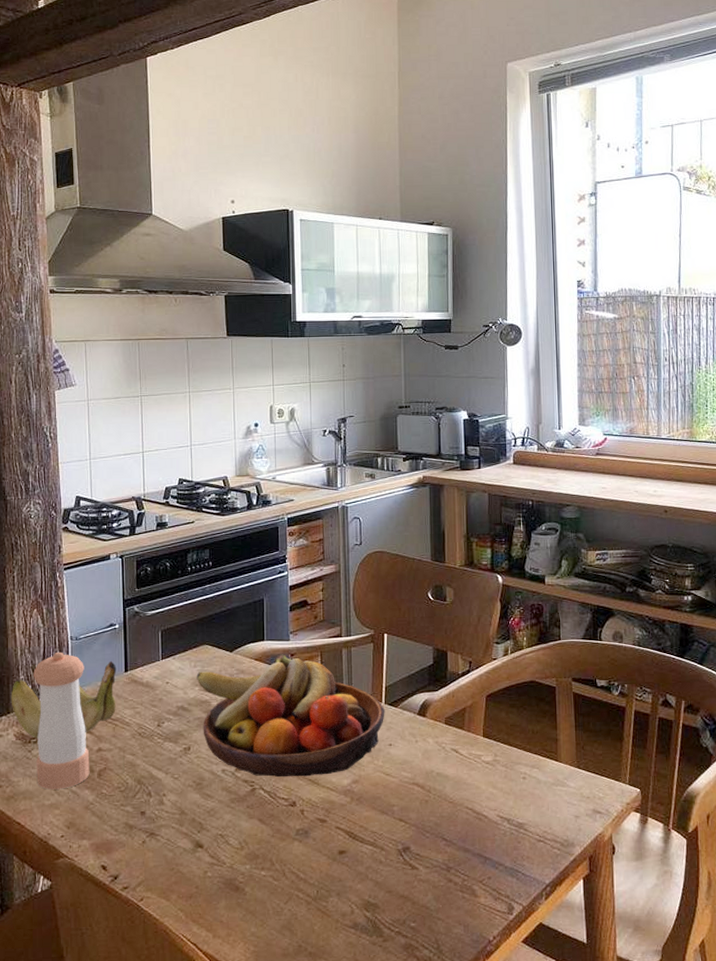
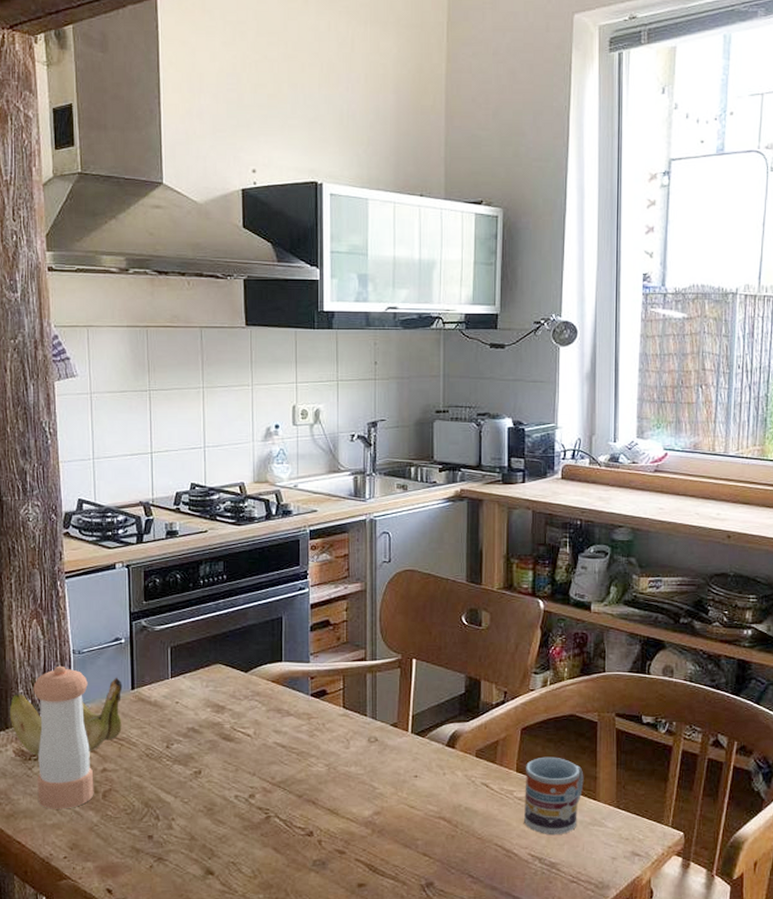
fruit bowl: present [196,654,385,778] -> none [208,677,411,806]
cup: none [491,721,546,797] -> present [524,757,584,835]

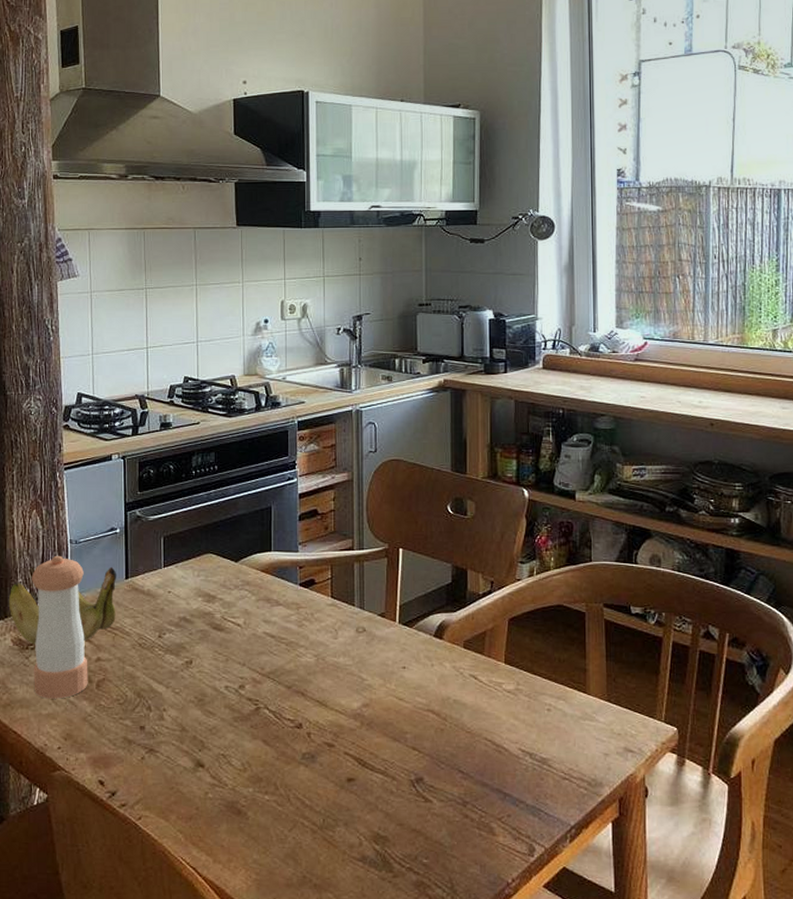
cup: present [524,757,584,835] -> none [513,648,573,730]

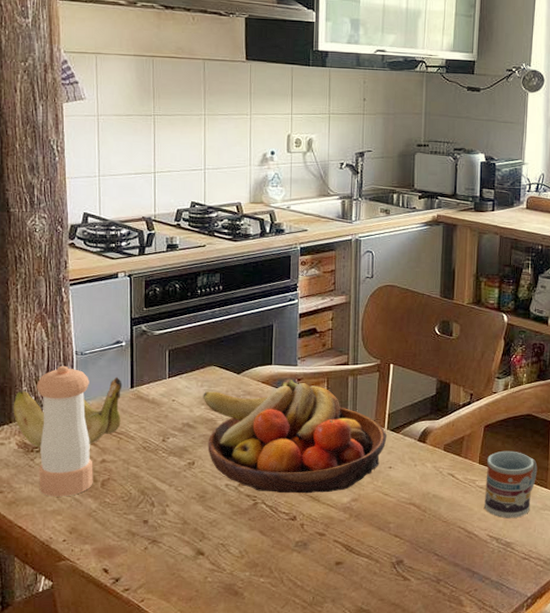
fruit bowl: none [199,566,399,698] -> present [203,378,387,494]
cup: none [513,648,573,730] -> present [484,451,538,519]

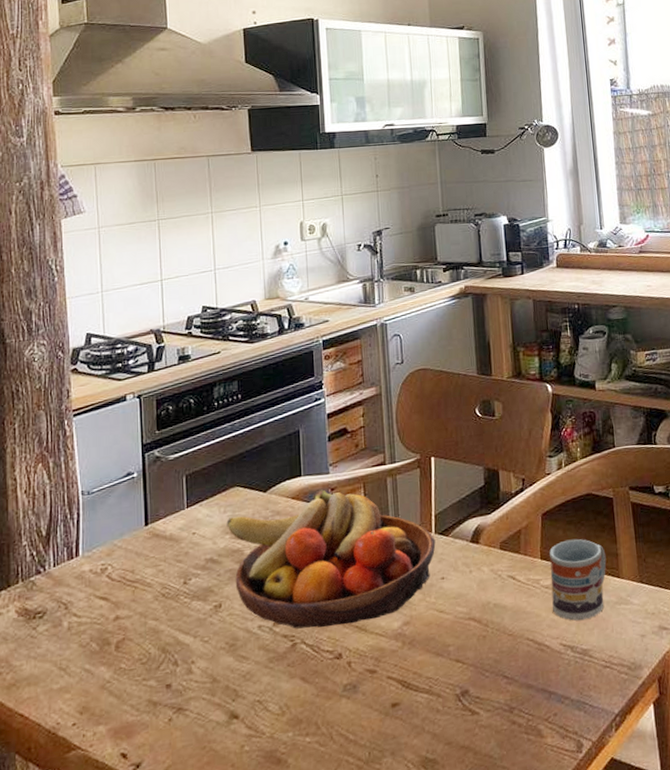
banana: present [13,376,122,448] -> none [11,514,136,613]
pepper shaker: present [36,365,93,497] -> none [37,509,106,671]

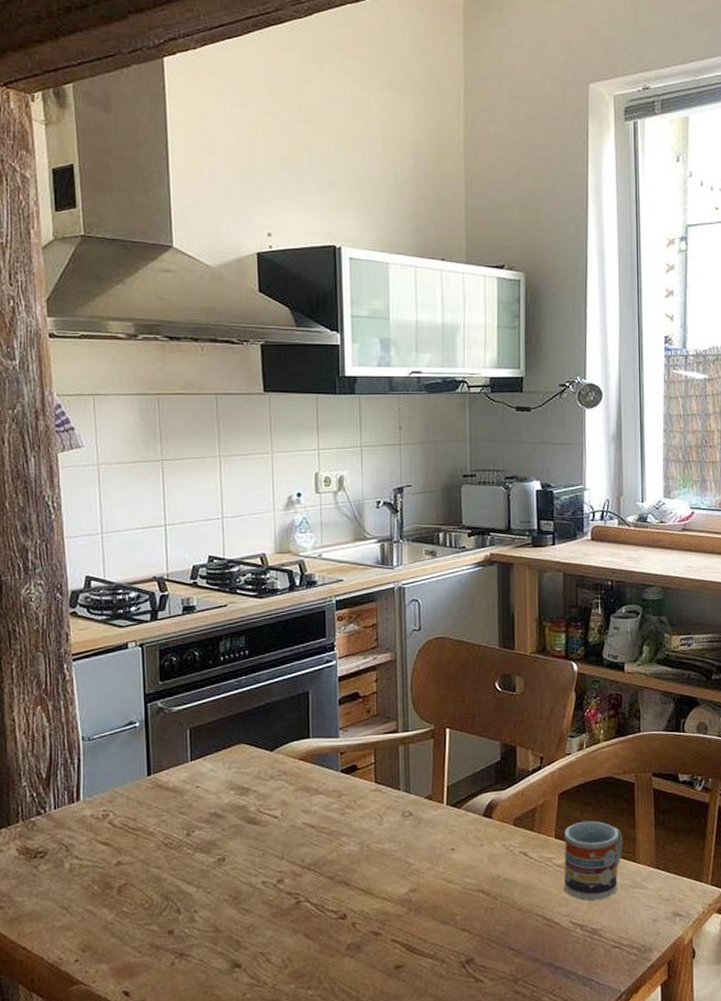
fruit bowl: present [226,489,436,629] -> none [231,753,447,888]

